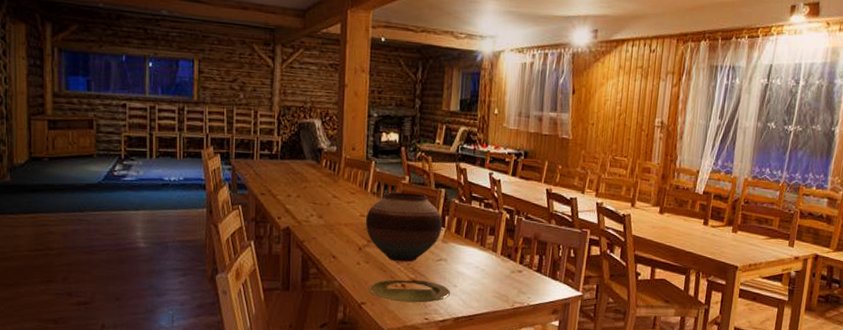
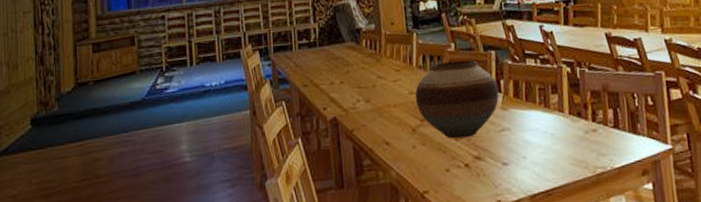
plate: present [369,279,450,303] -> none [429,156,520,185]

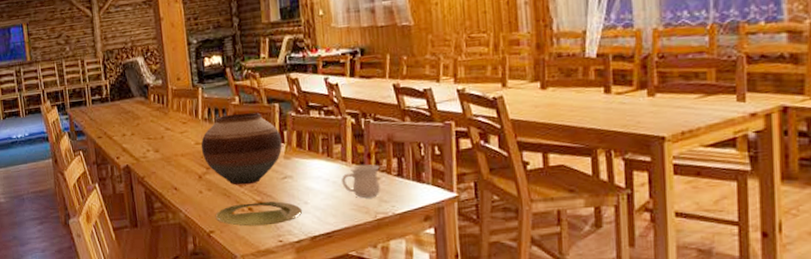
plate: none [429,156,520,185] -> present [215,201,302,227]
mug: none [559,115,598,151] -> present [342,164,380,198]

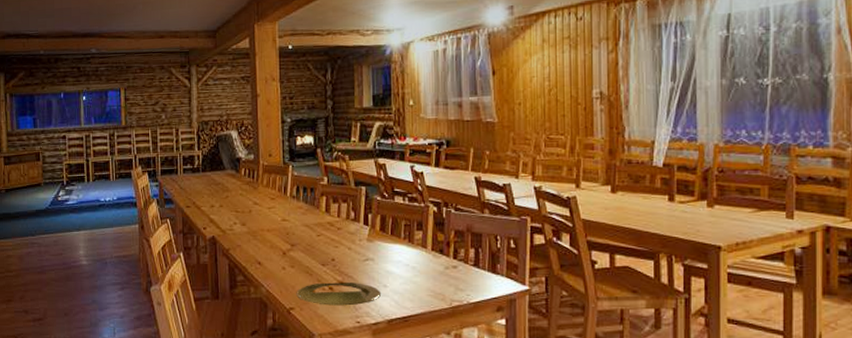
vase: present [201,112,282,185] -> none [287,193,366,264]
mug: present [342,164,380,198] -> none [421,252,458,285]

